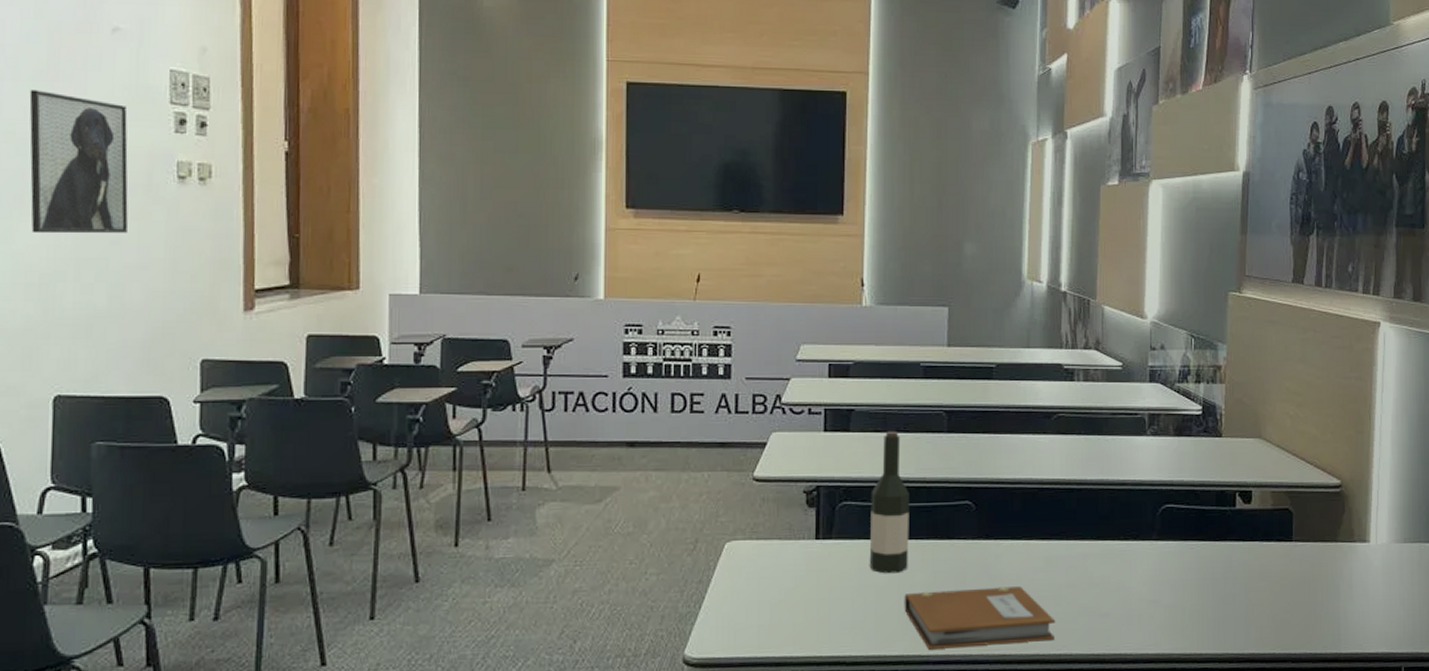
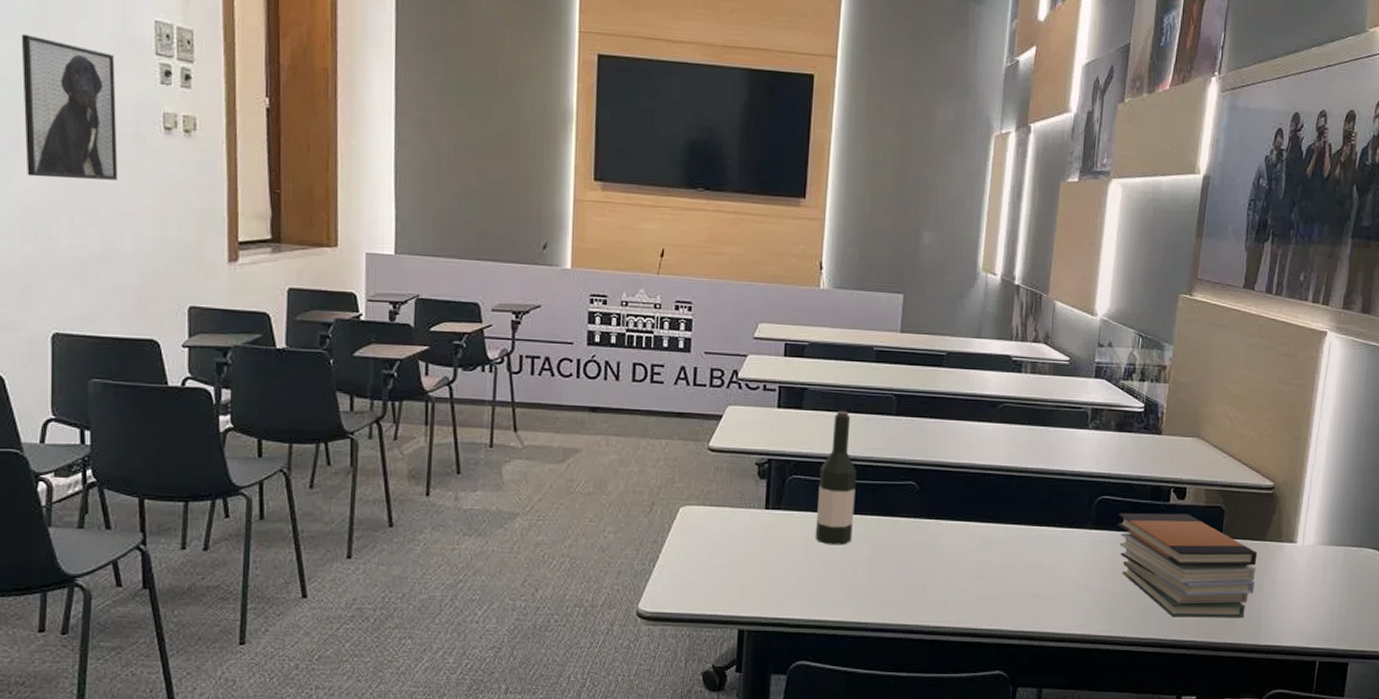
notebook: present [904,586,1056,649] -> none [846,563,989,618]
book stack: none [1183,518,1331,629] -> present [1117,513,1258,618]

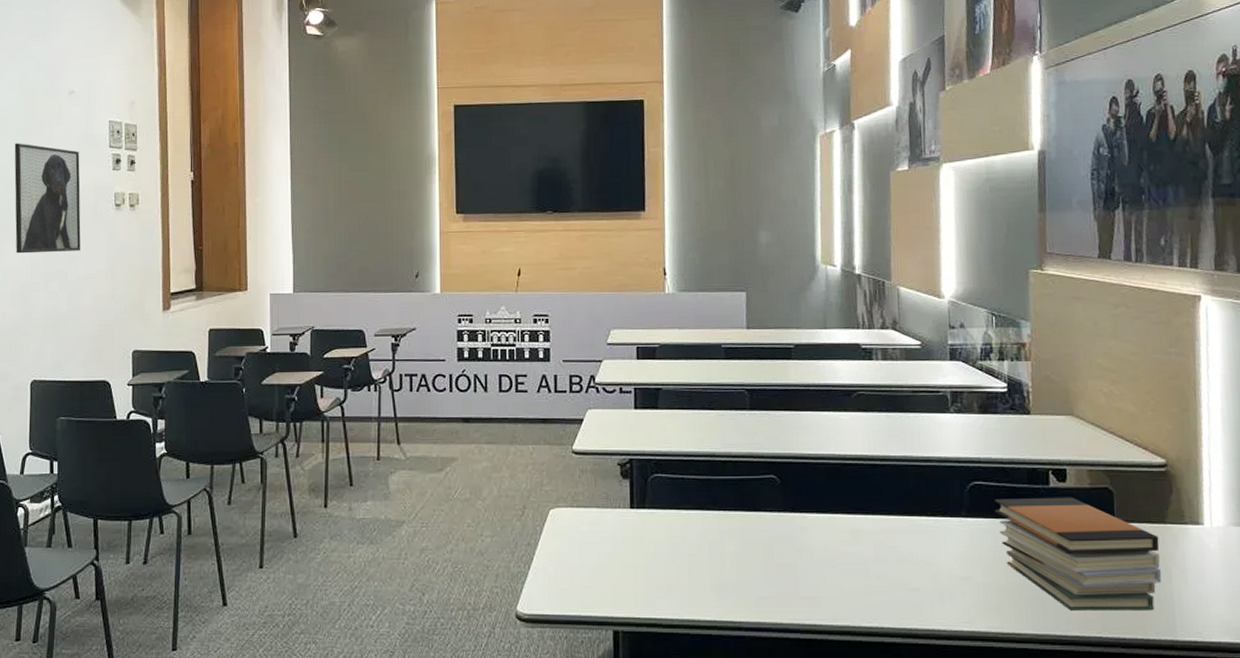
wine bottle: present [815,410,857,546] -> none [679,408,718,543]

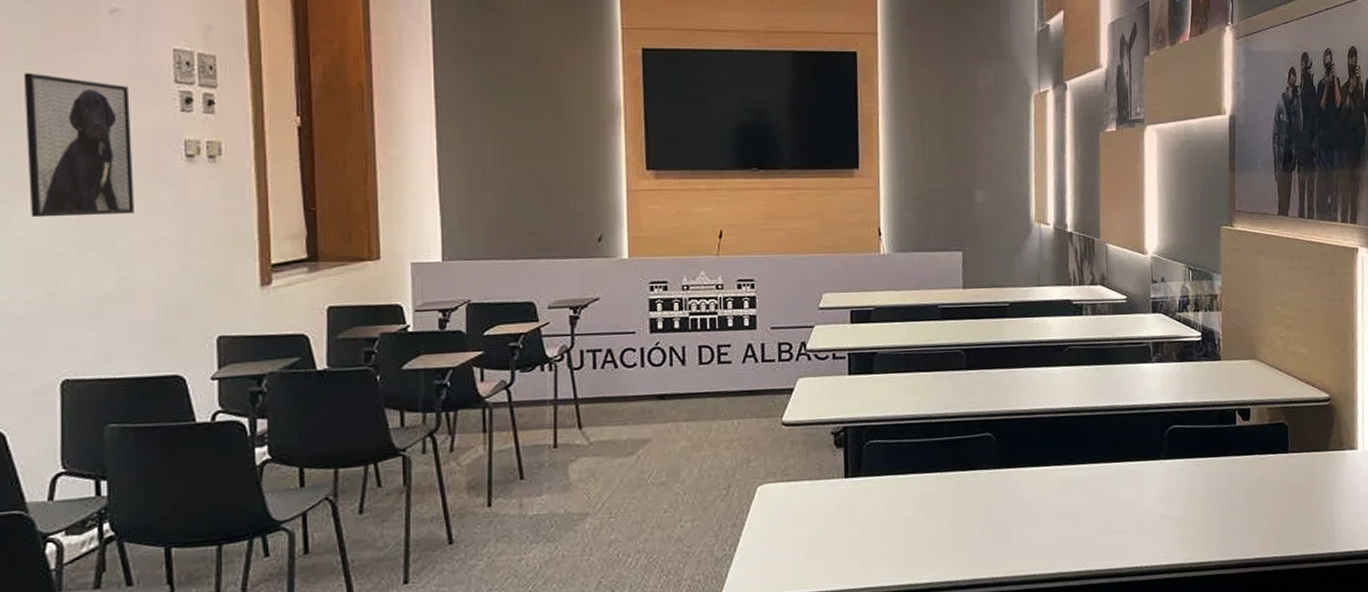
book stack: present [994,497,1162,611] -> none [1189,433,1325,536]

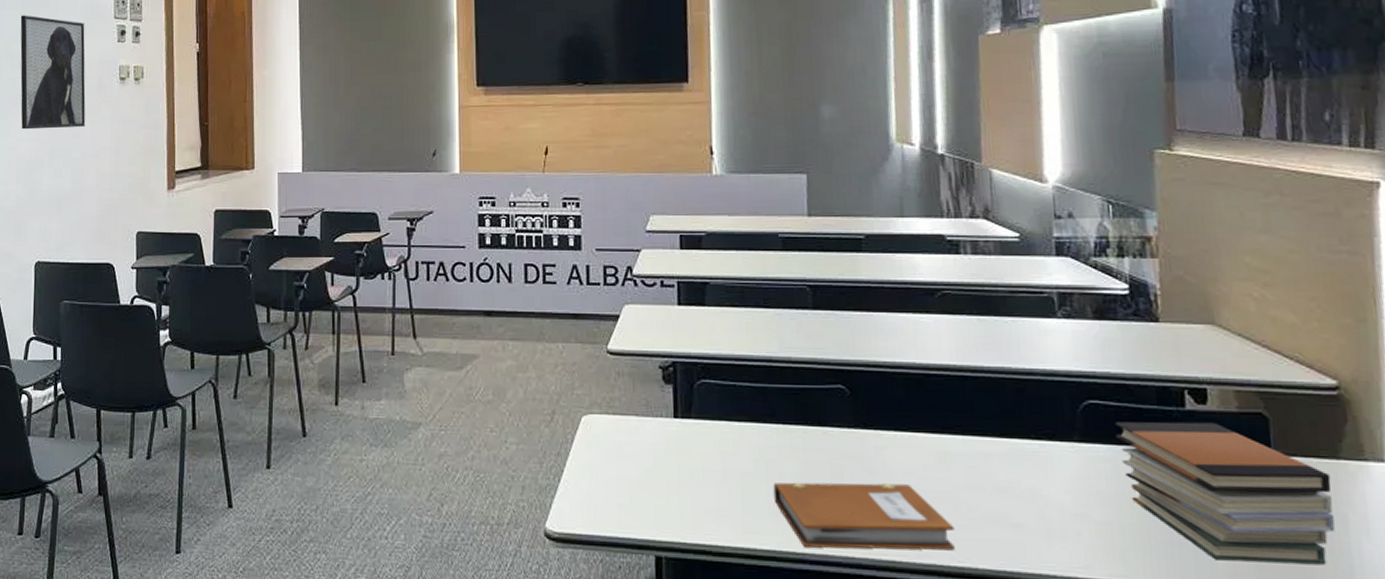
notebook: none [931,510,1075,575] -> present [773,482,955,550]
book stack: none [1189,433,1325,536] -> present [1114,421,1335,565]

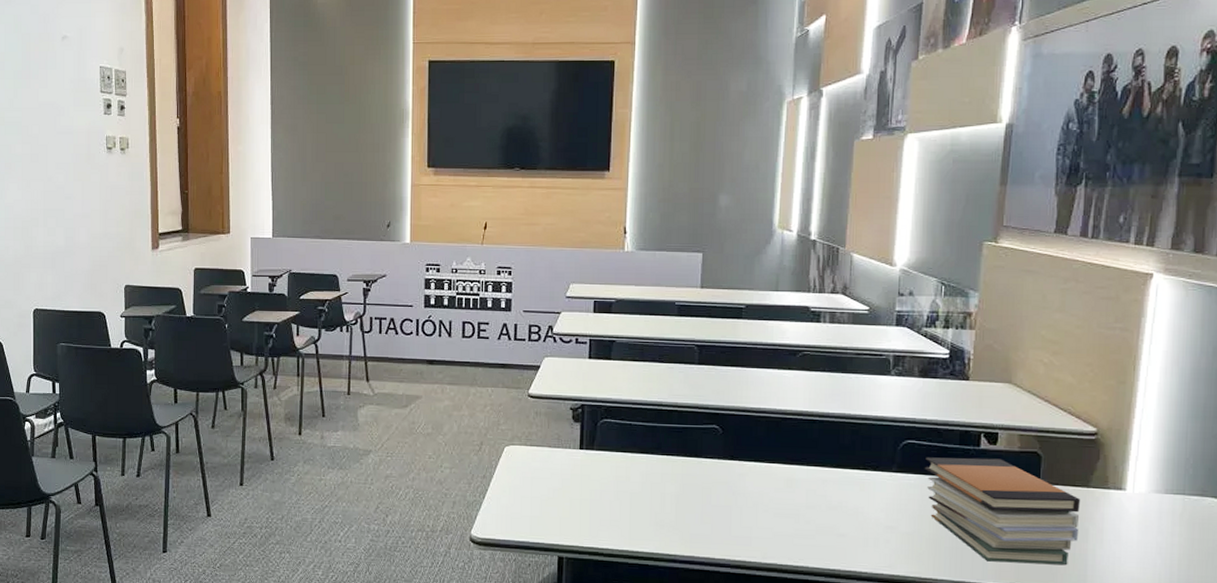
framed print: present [20,15,86,130] -> none [12,85,75,191]
notebook: present [773,482,955,550] -> none [655,500,794,553]

